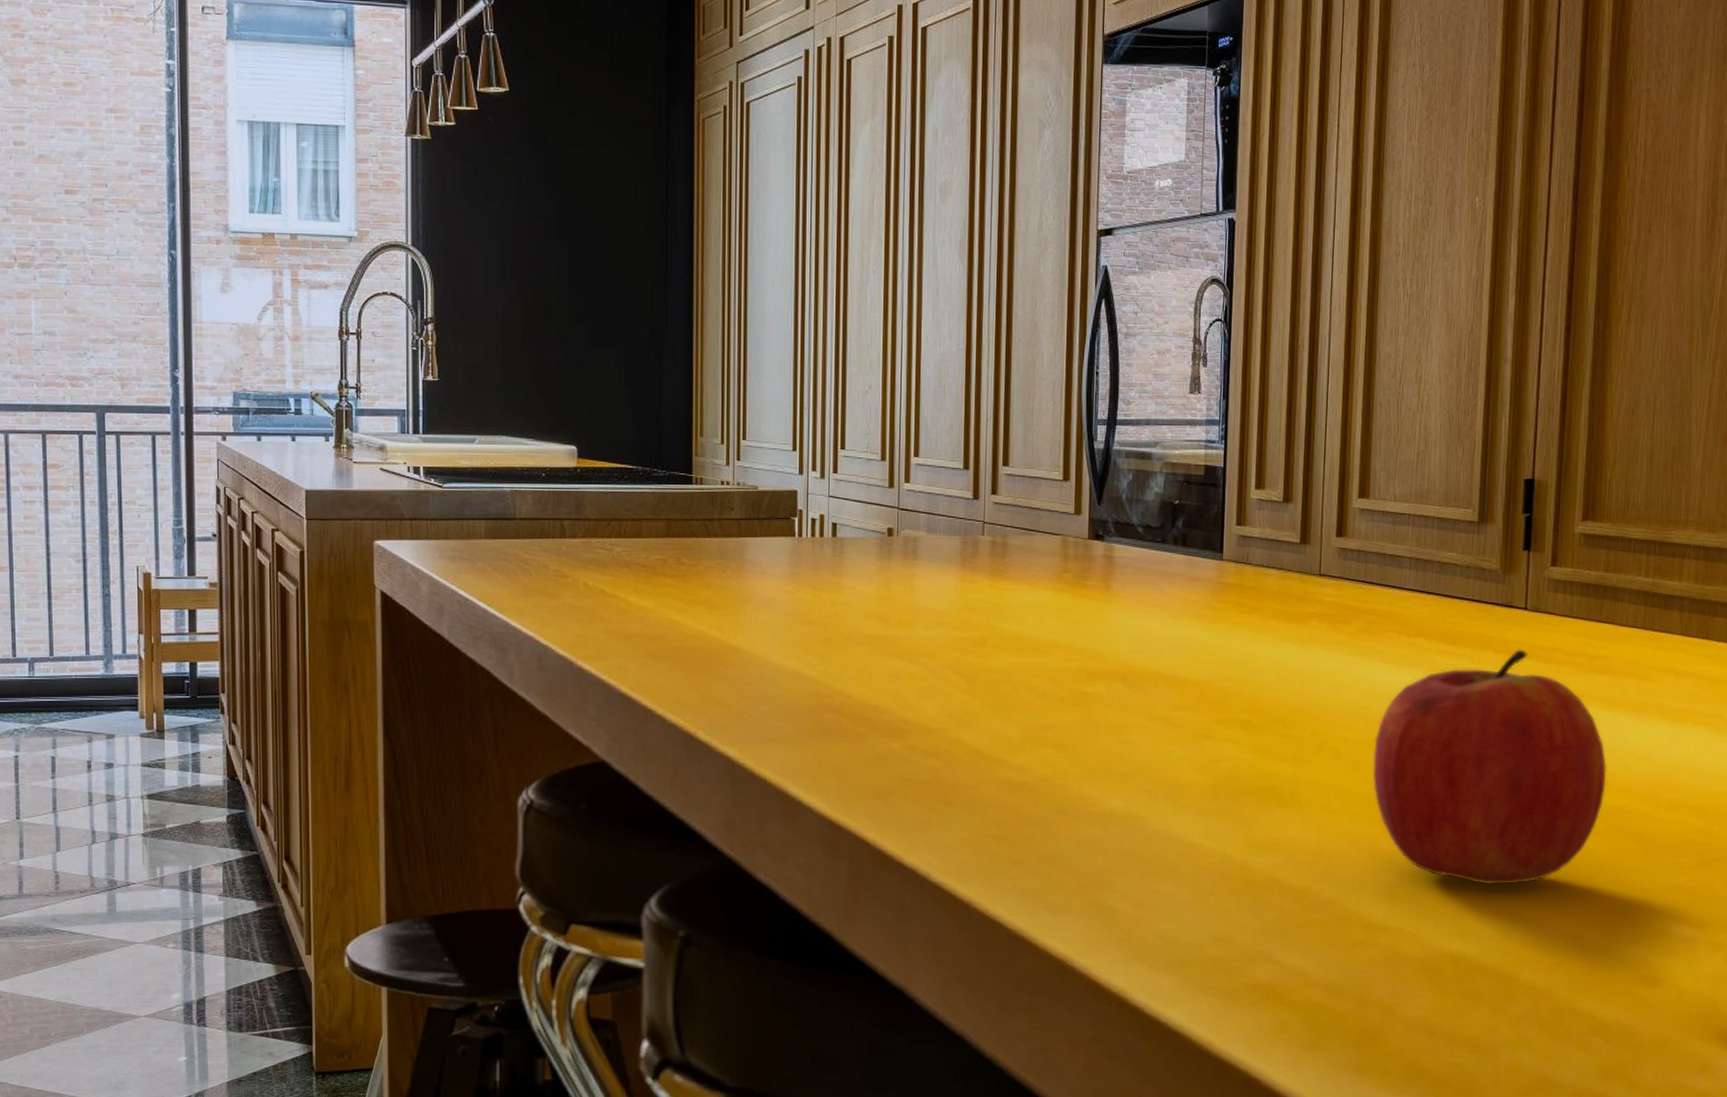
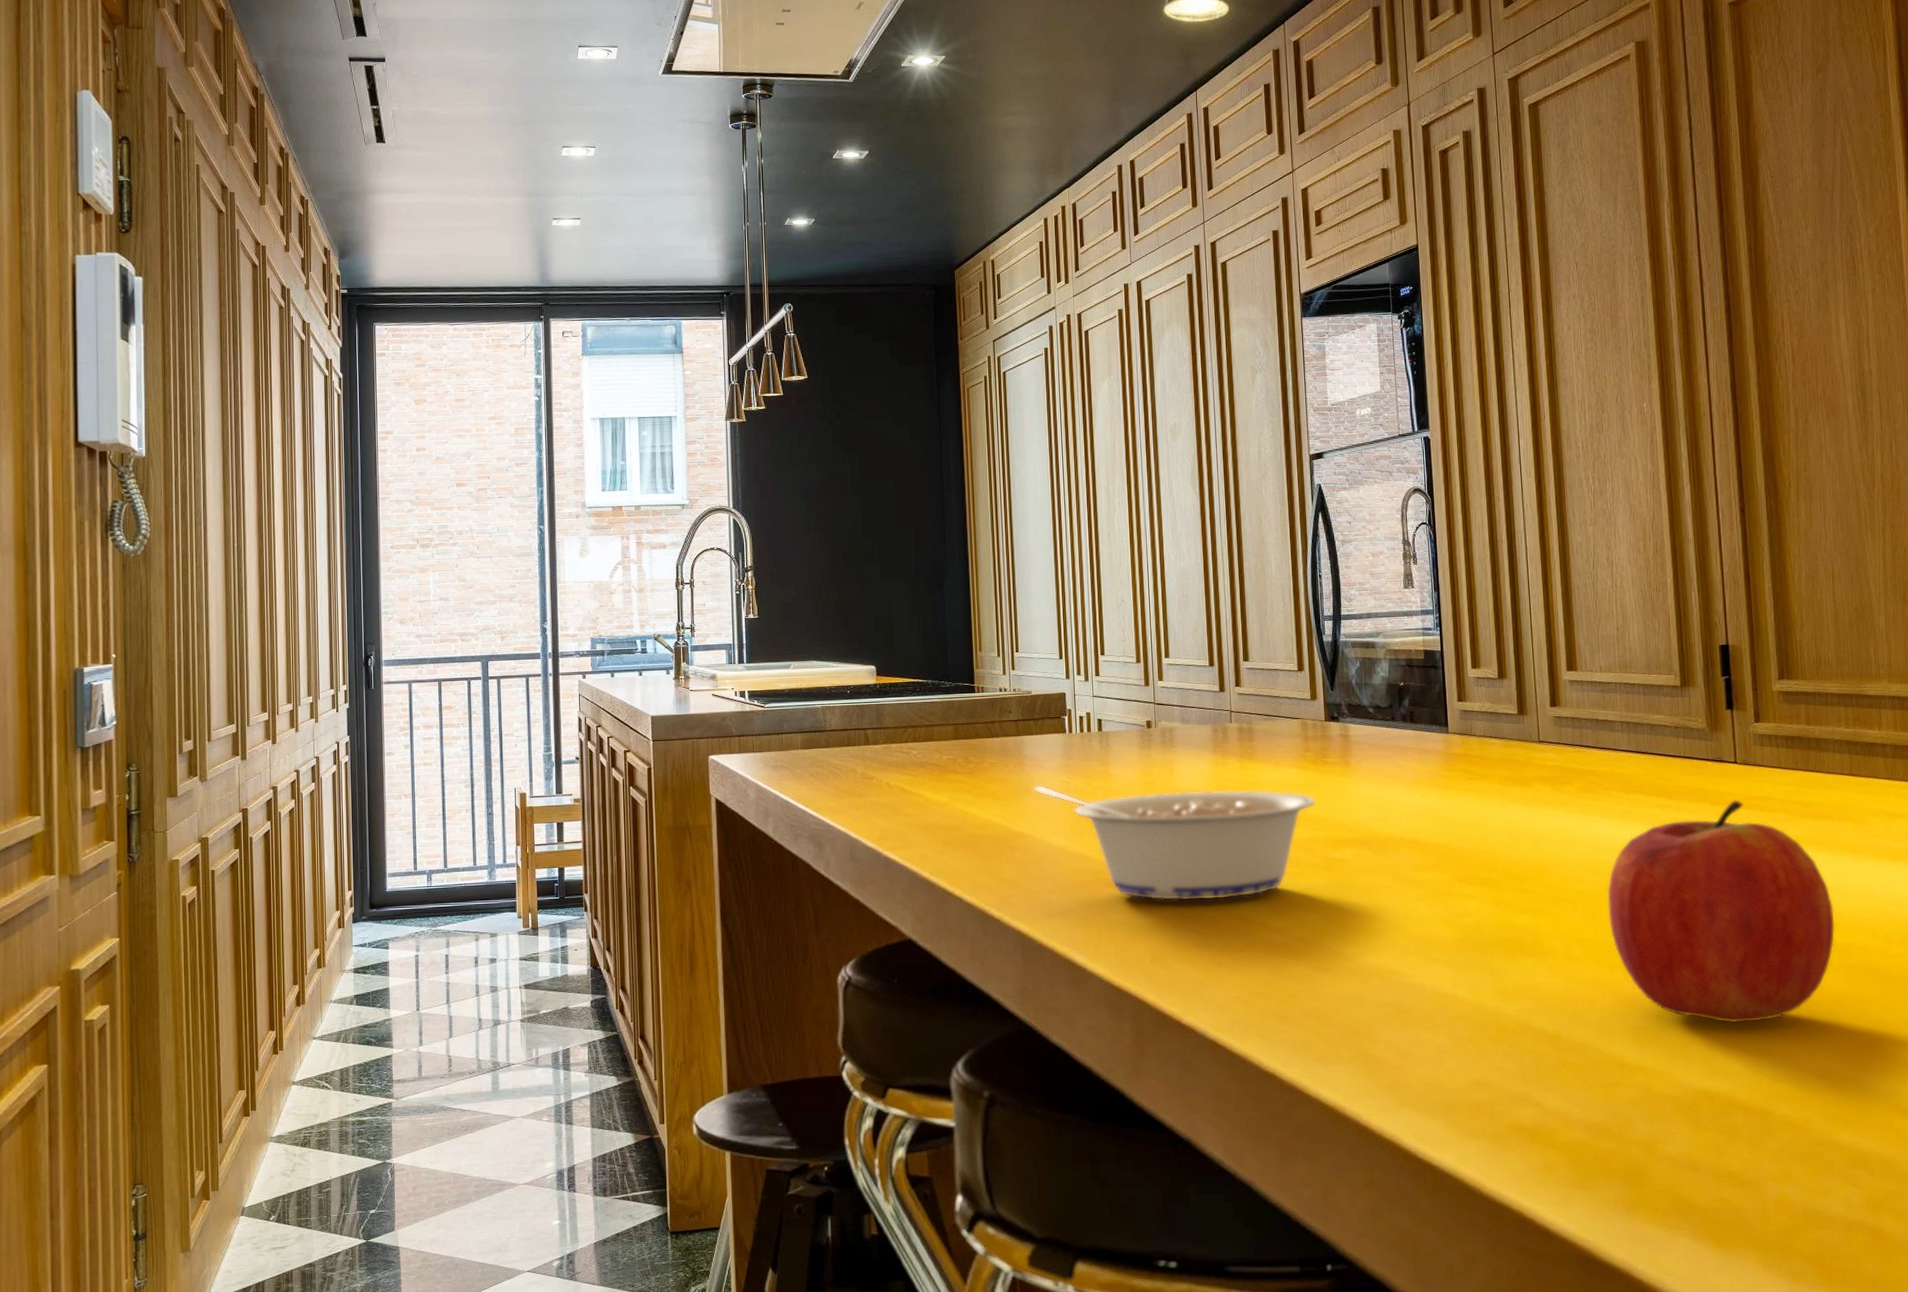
legume: none [754,594,1070,733] -> present [1034,784,1316,902]

